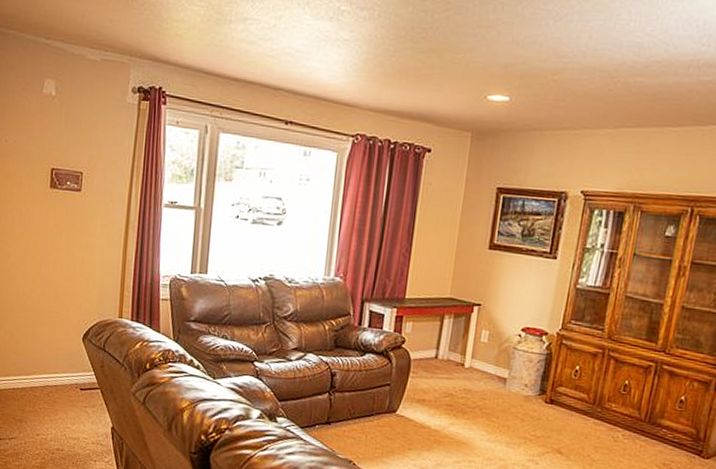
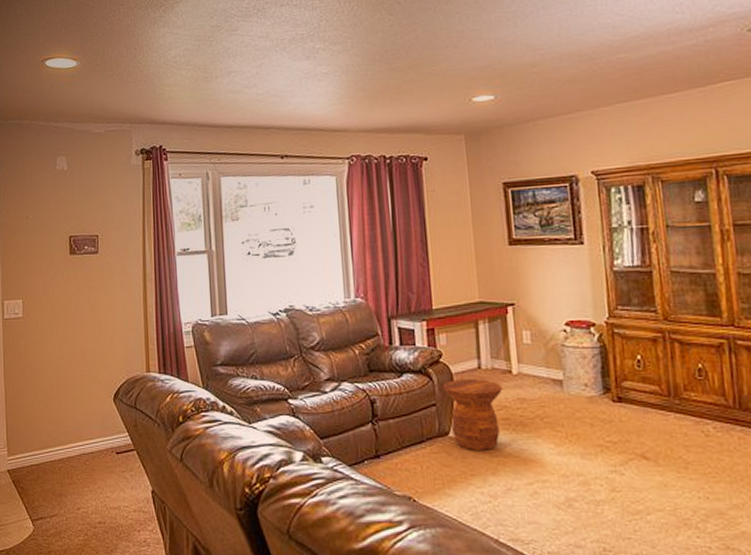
side table: none [399,365,452,431] -> present [442,378,502,452]

